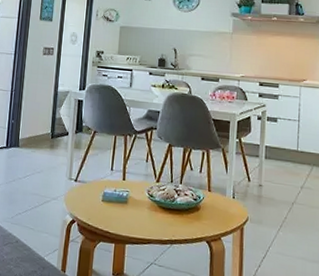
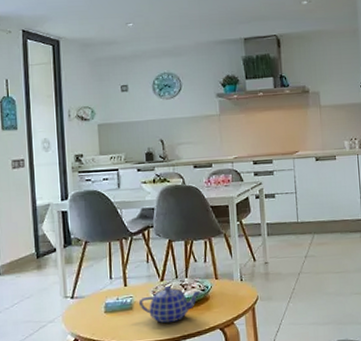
teapot: none [133,188,194,225] -> present [138,286,202,324]

